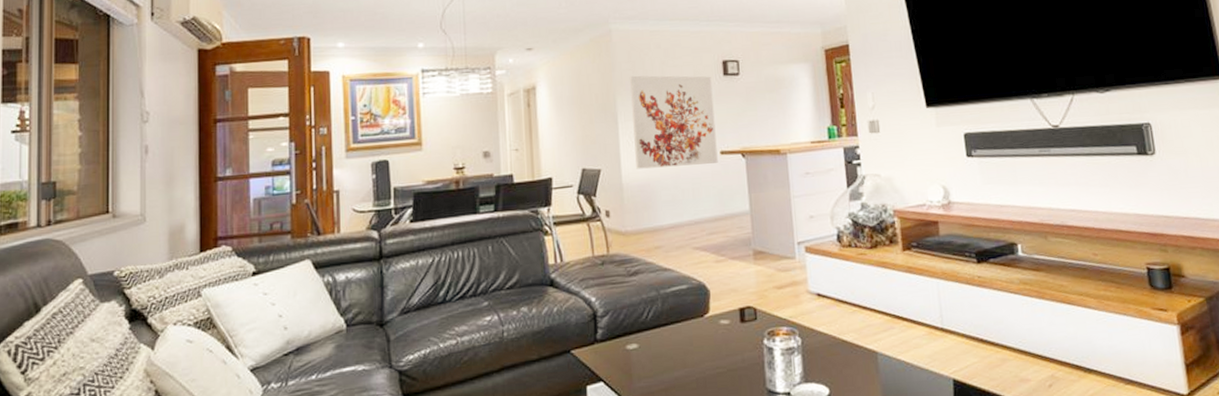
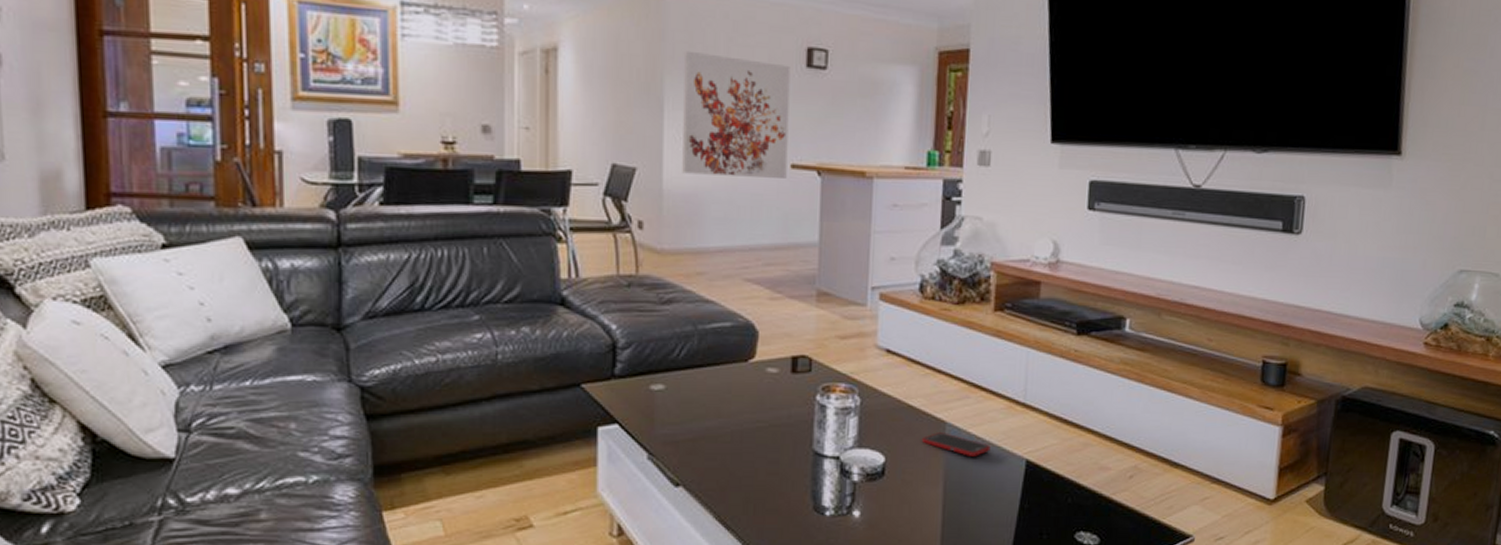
cell phone: none [858,361,920,381] -> present [921,432,991,457]

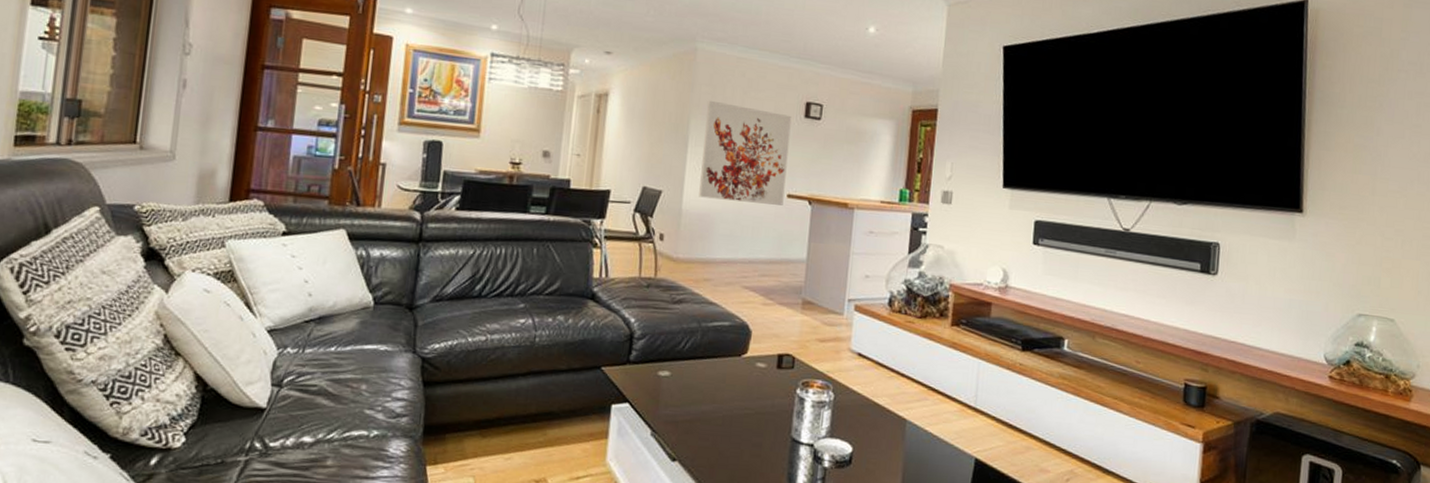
cell phone: present [921,432,991,457] -> none [884,428,945,452]

